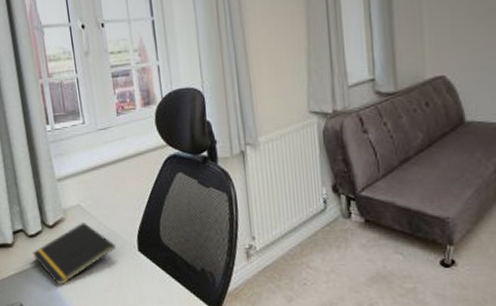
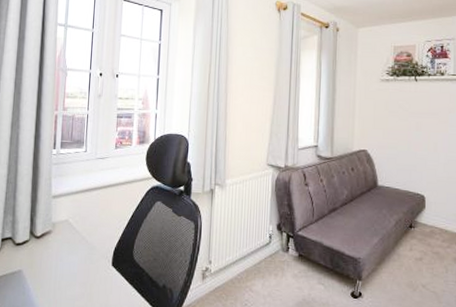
notepad: present [32,222,116,285] -> none [15,235,93,292]

